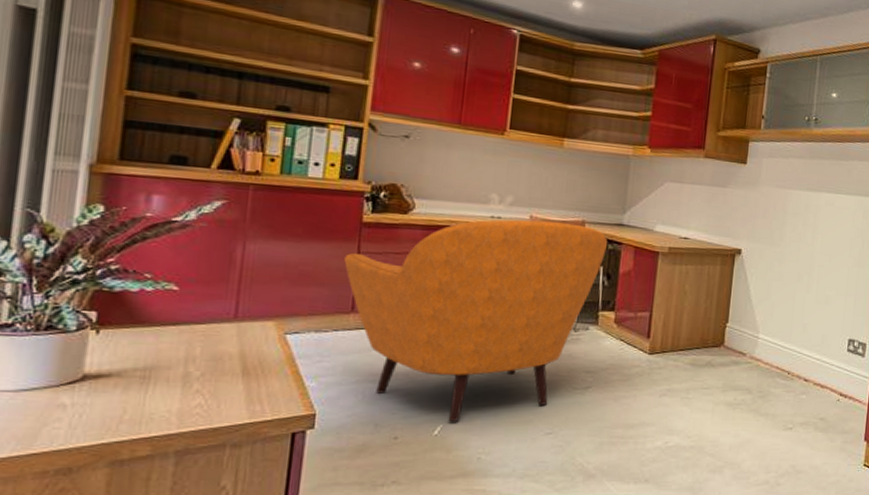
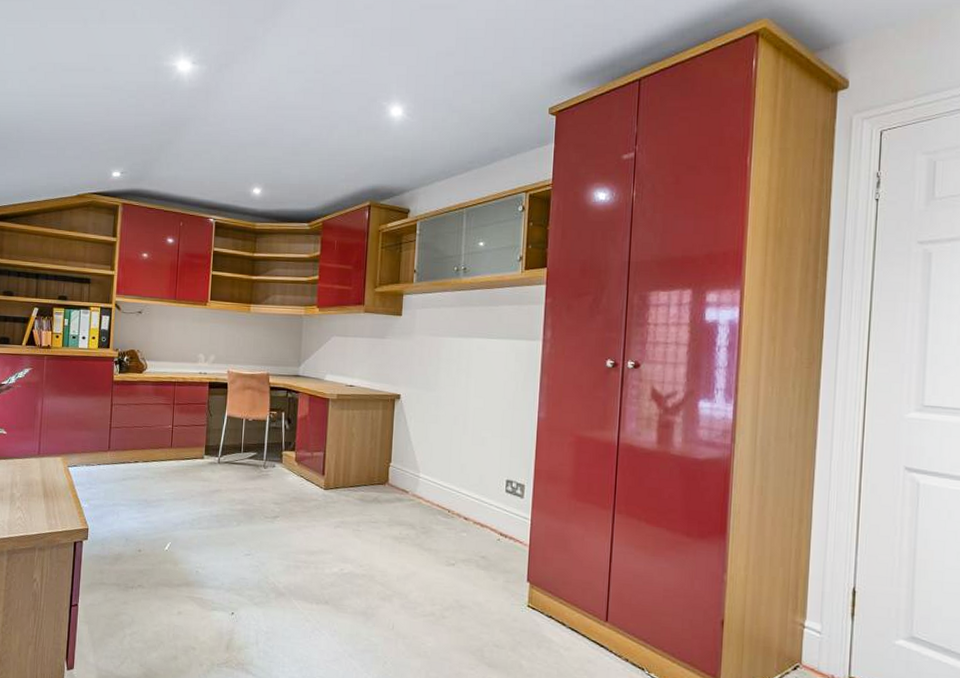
armchair: present [344,219,608,421] -> none [103,374,288,540]

